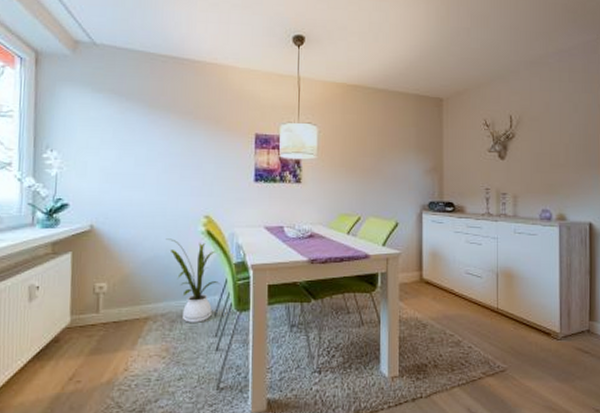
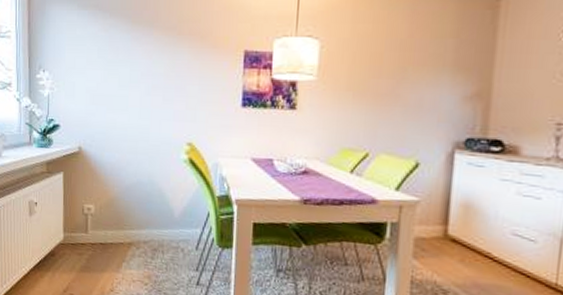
house plant: present [166,238,220,323] -> none [148,165,202,255]

